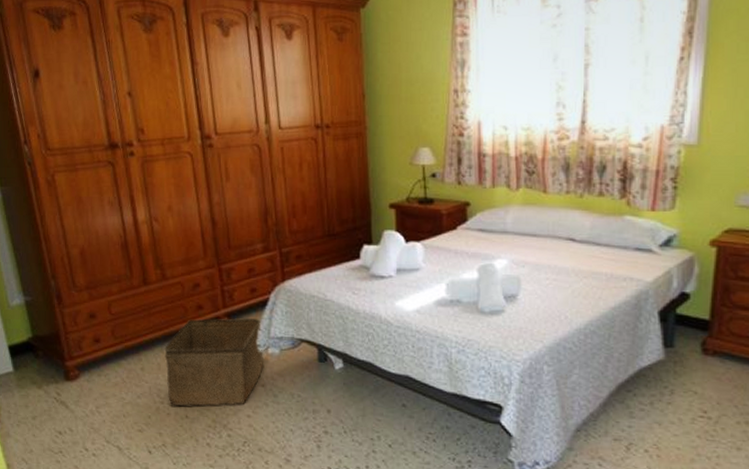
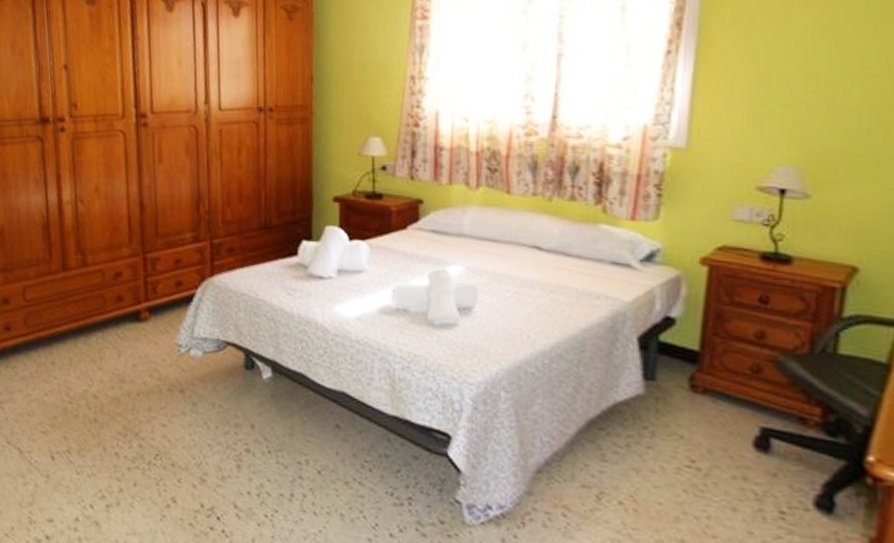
storage bin: present [164,318,263,407] -> none [77,311,185,412]

